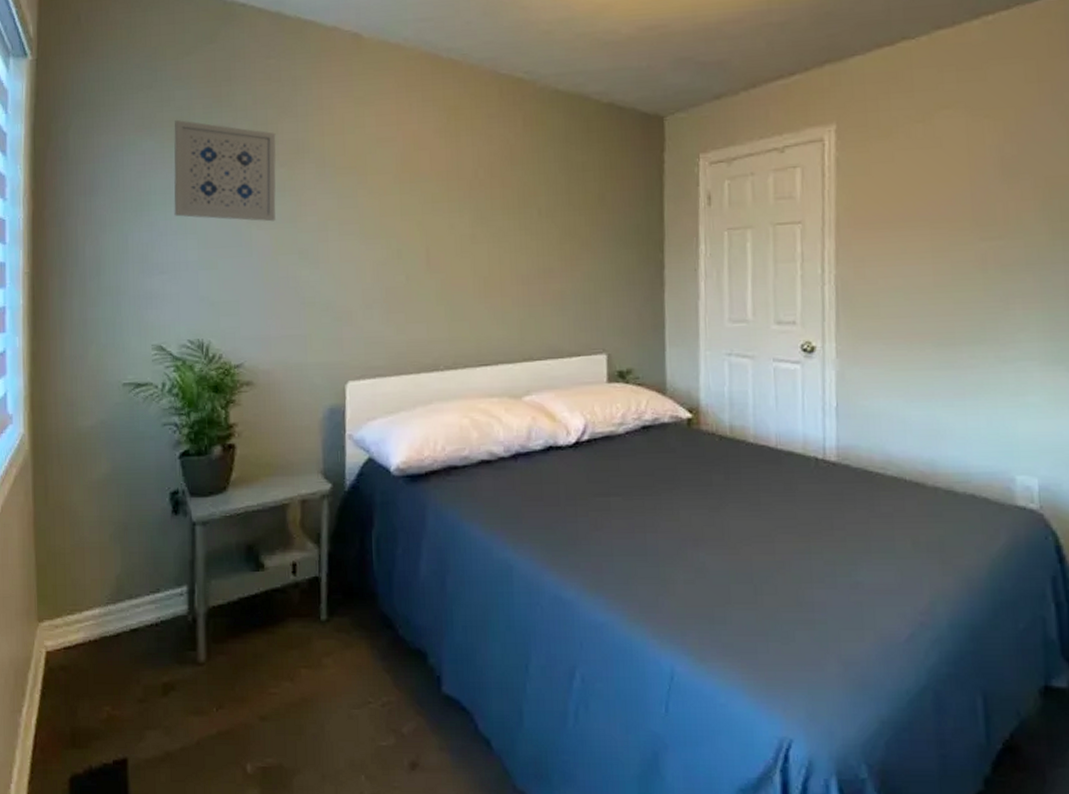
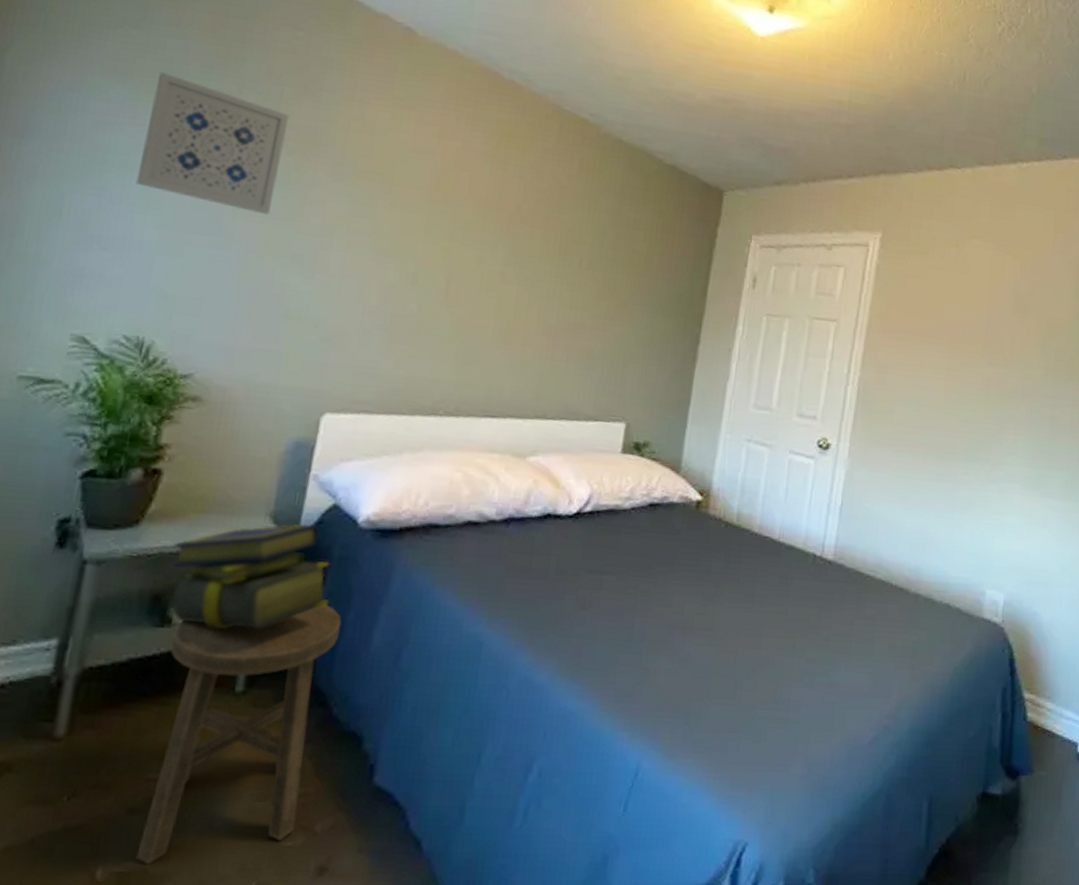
stack of books: none [254,475,380,569] -> present [172,523,330,628]
stool: none [267,543,393,761] -> present [136,604,342,865]

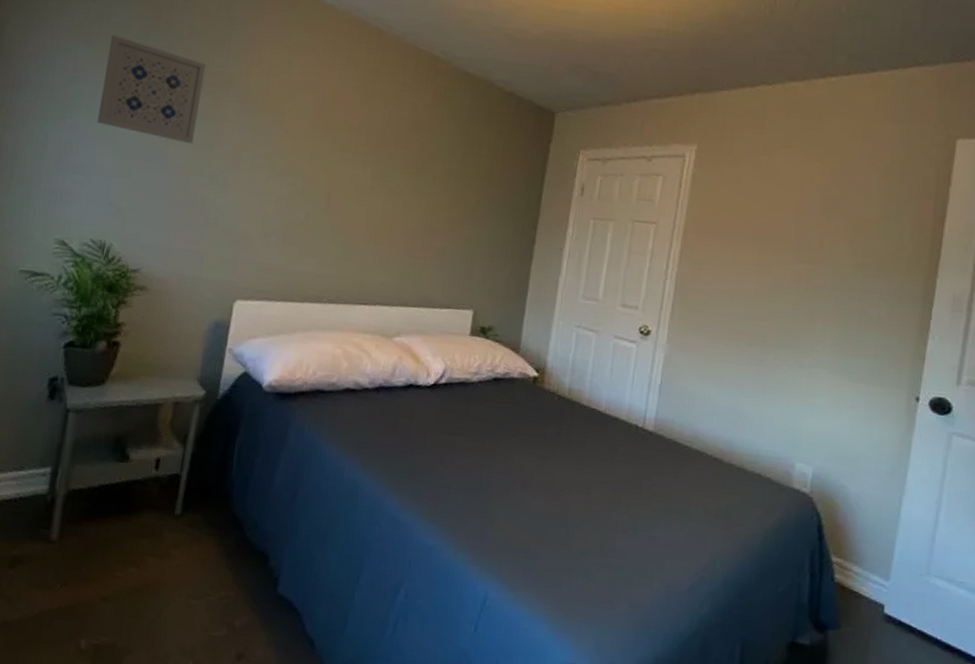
stool: present [136,604,342,865] -> none [108,450,252,641]
stack of books: present [172,523,330,628] -> none [128,386,243,467]

